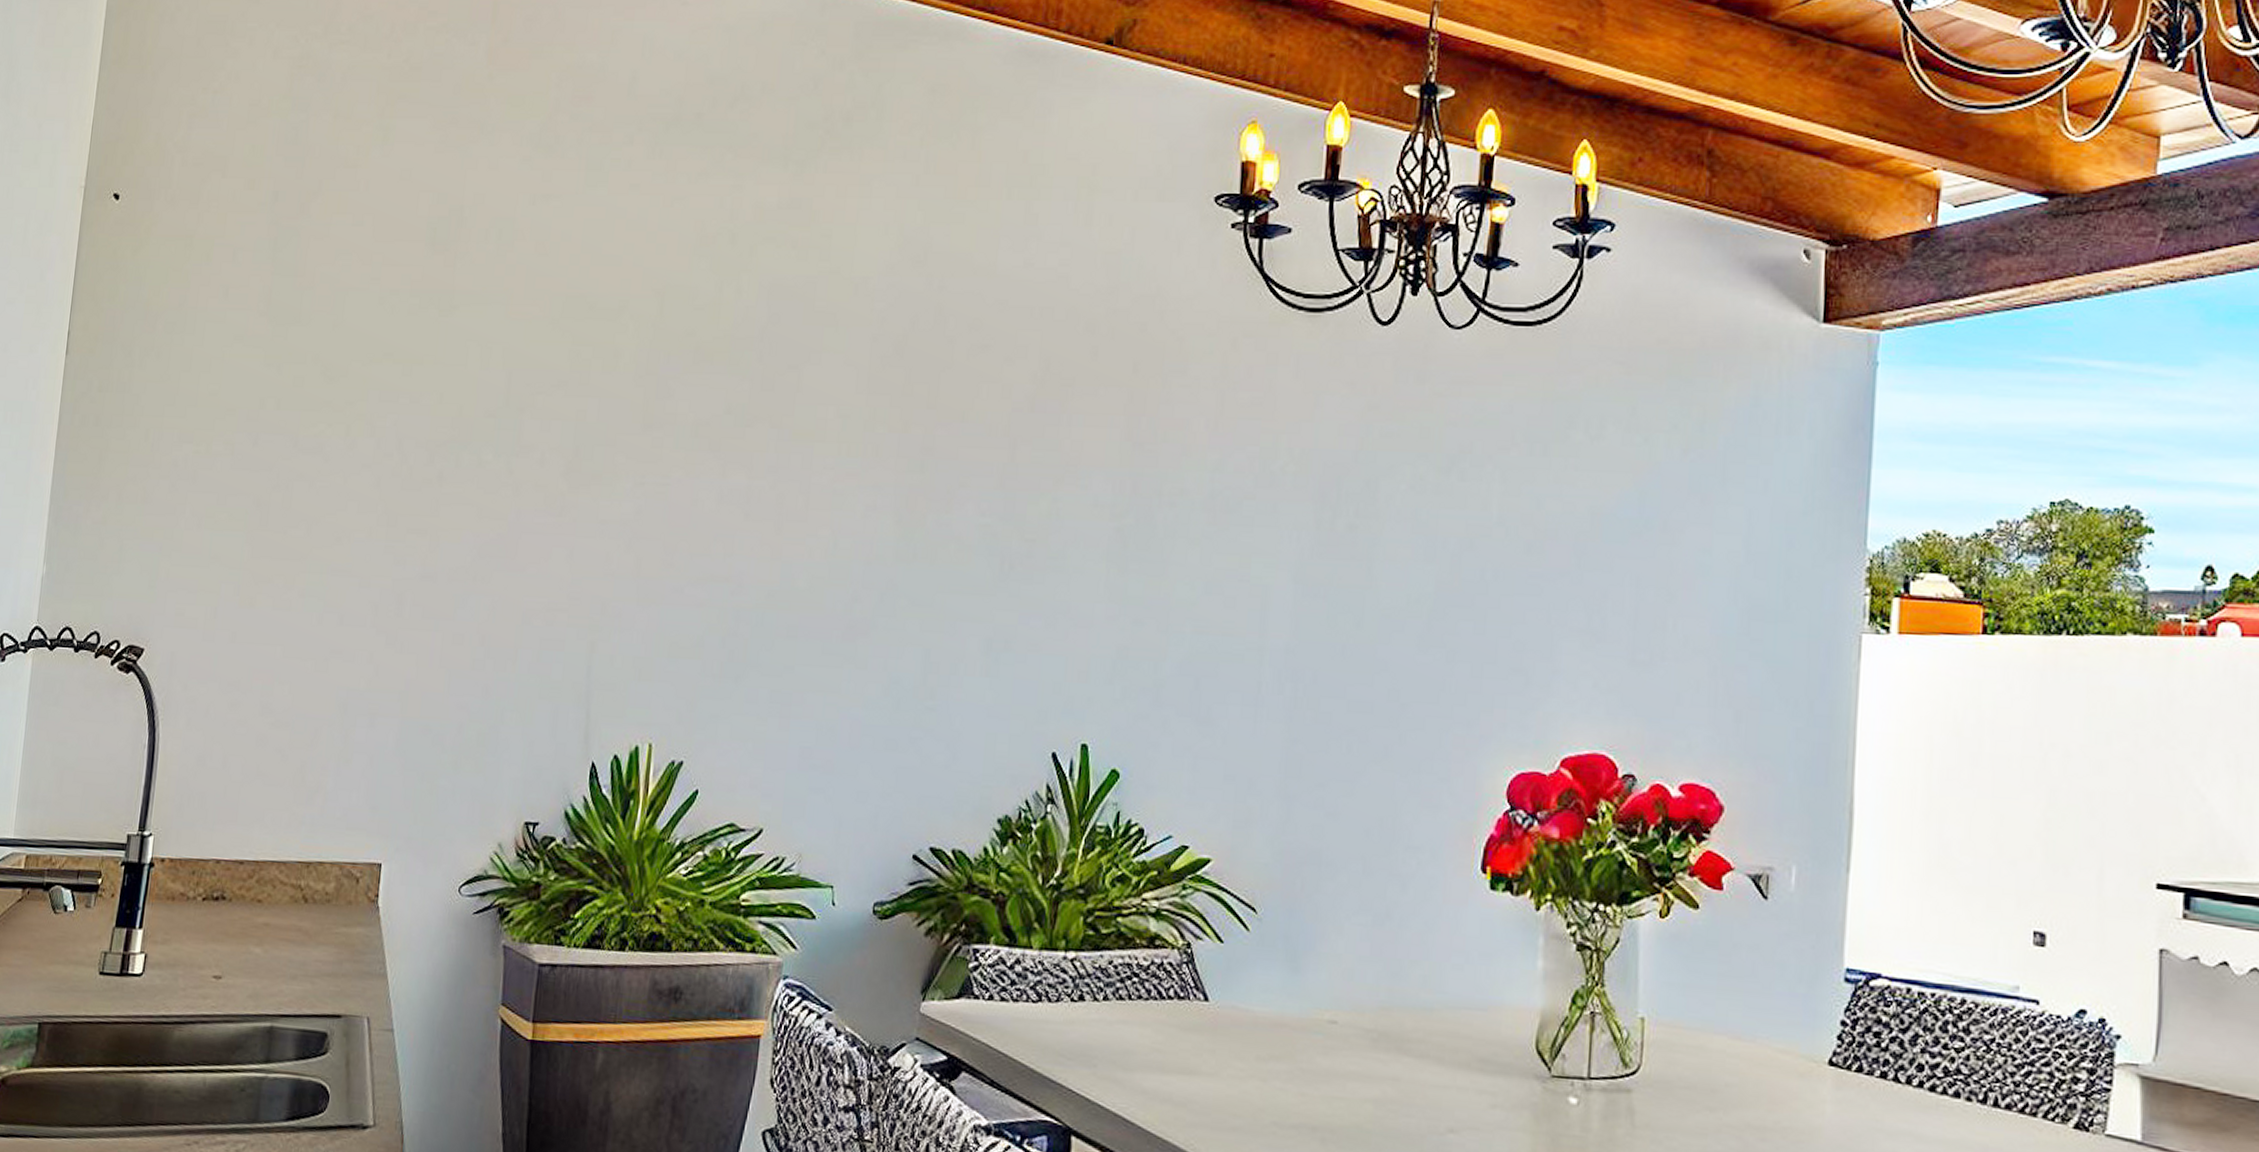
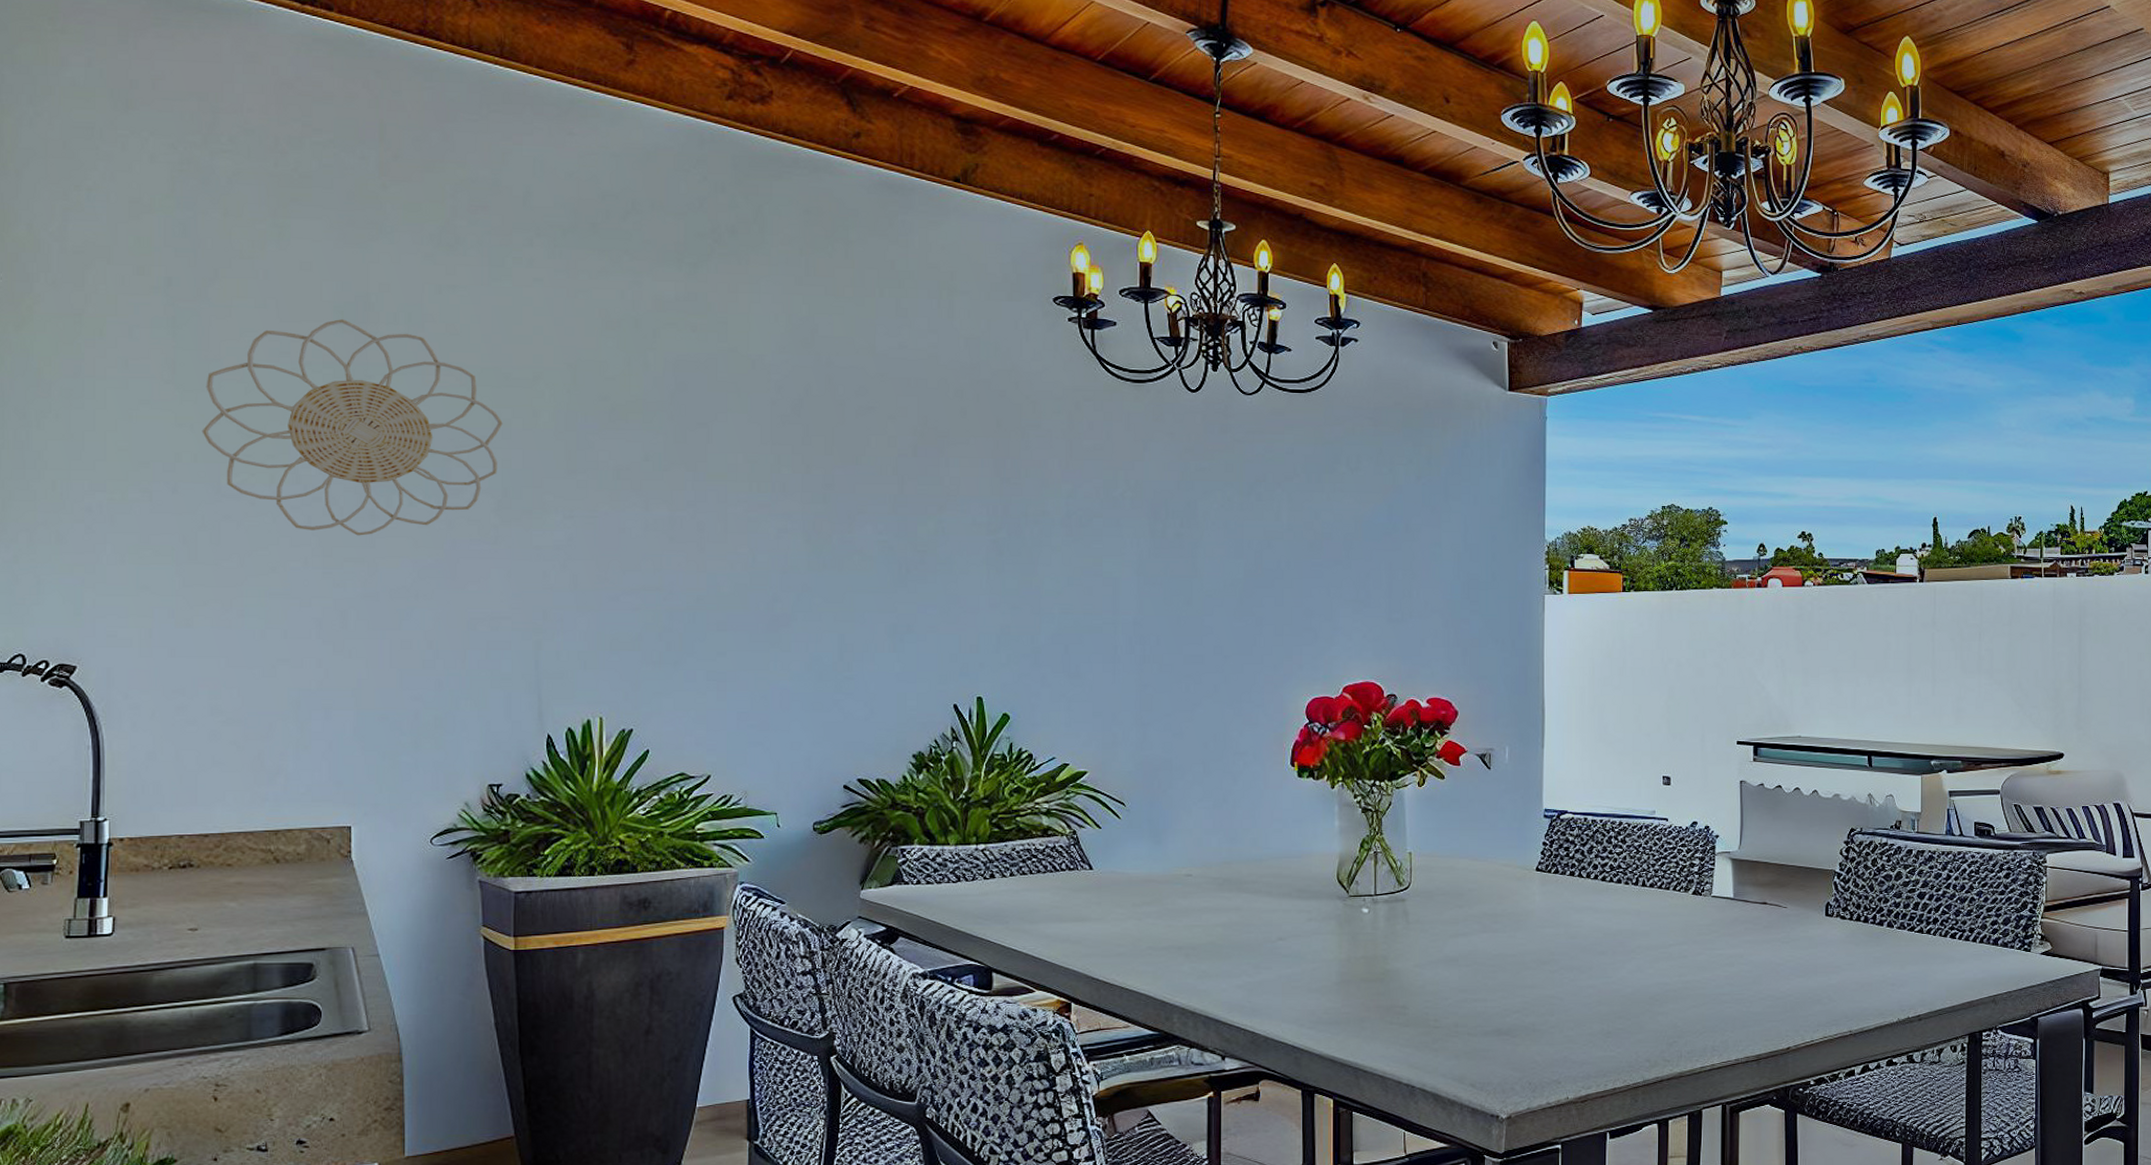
decorative wall piece: none [287,238,582,502] -> present [202,319,503,536]

